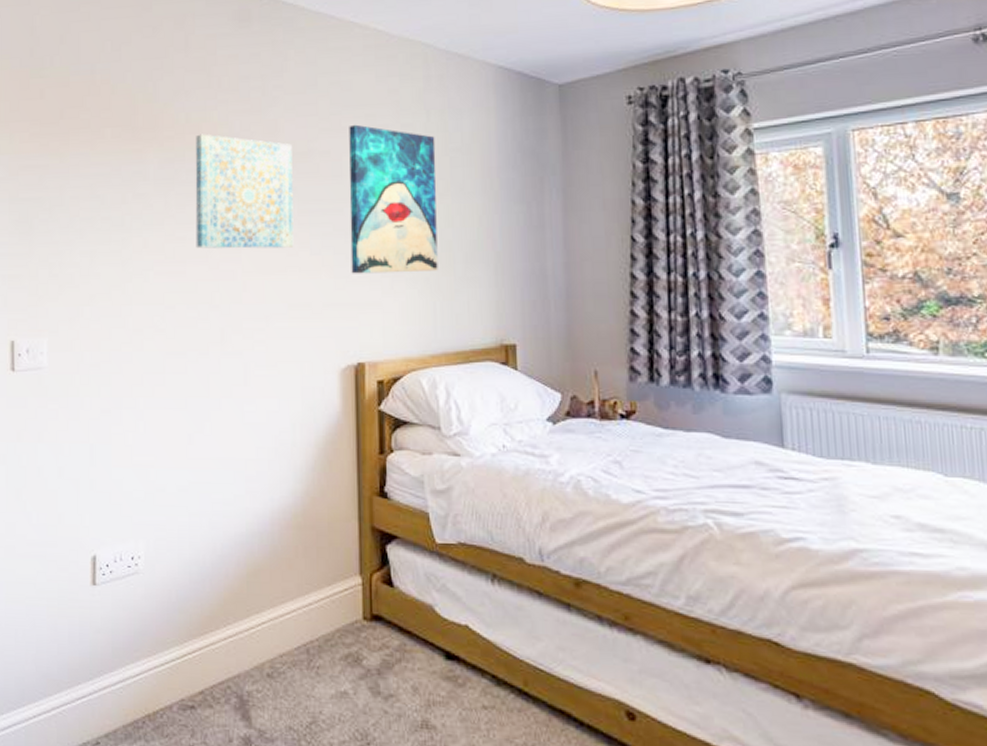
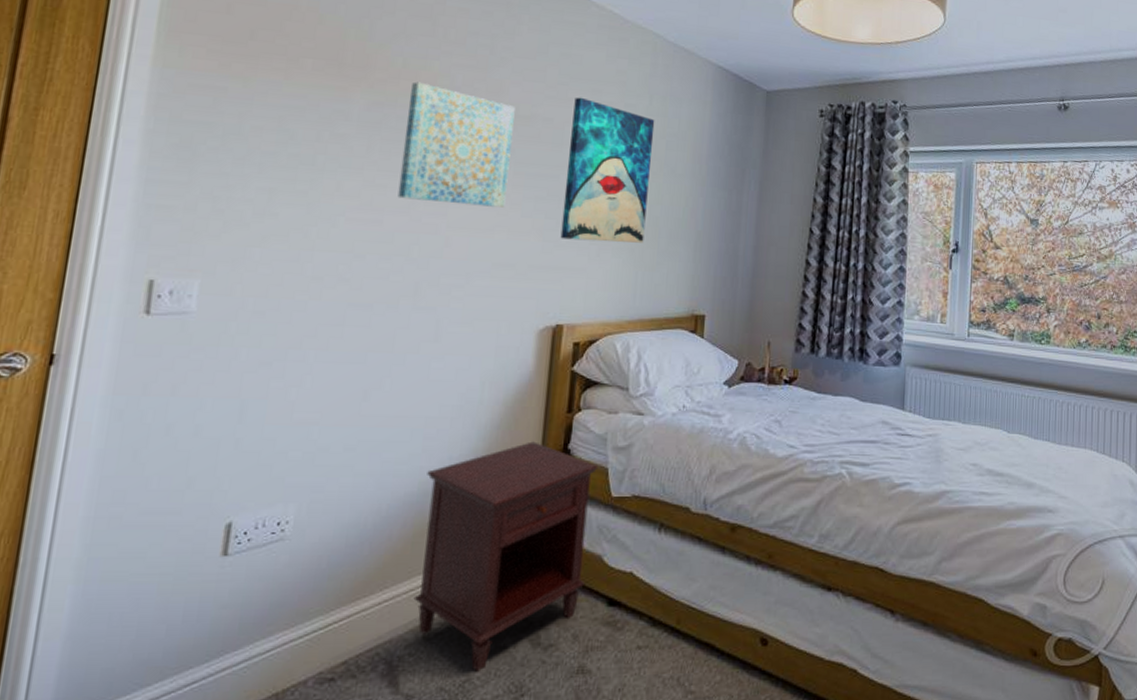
nightstand: none [253,484,419,715] -> present [413,441,599,672]

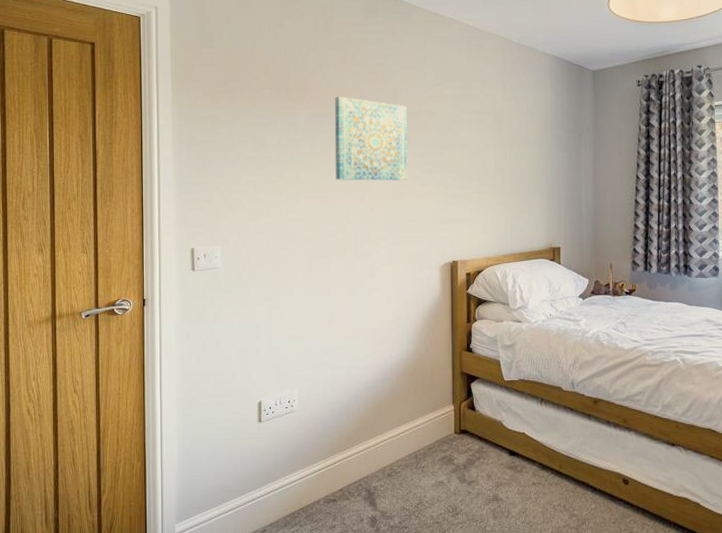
nightstand: present [413,441,599,672] -> none [377,343,493,498]
wall art: present [560,97,655,243] -> none [448,93,509,199]

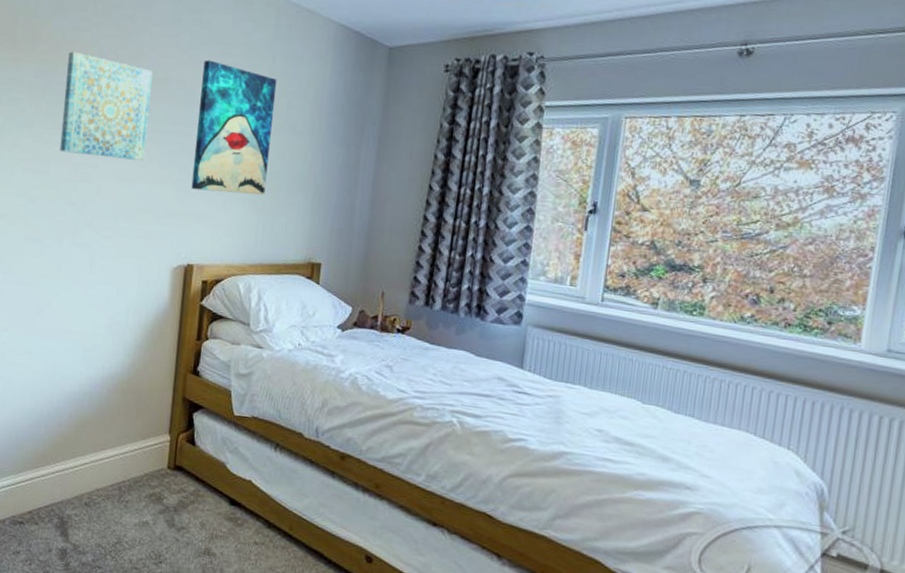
wall art: none [448,93,509,199] -> present [191,60,277,195]

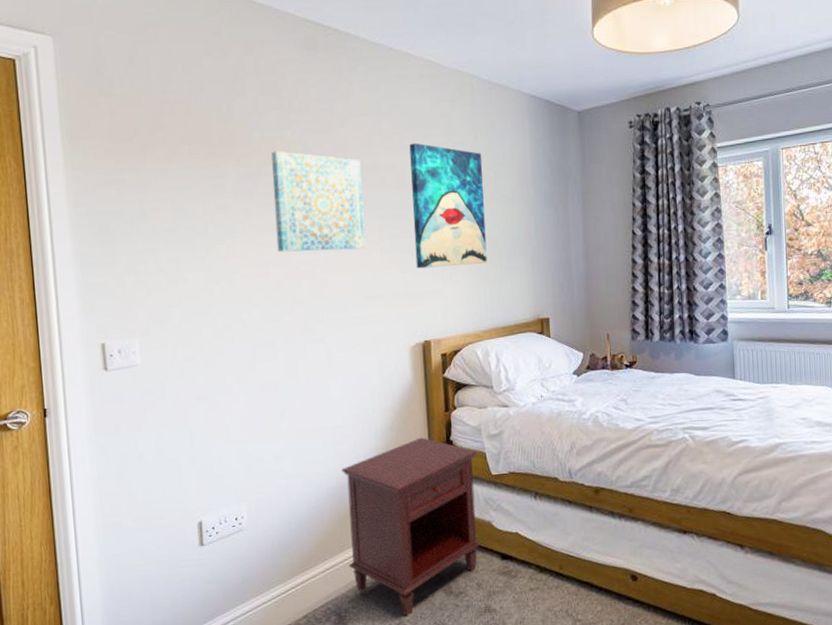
nightstand: none [78,361,223,538] -> present [341,437,481,616]

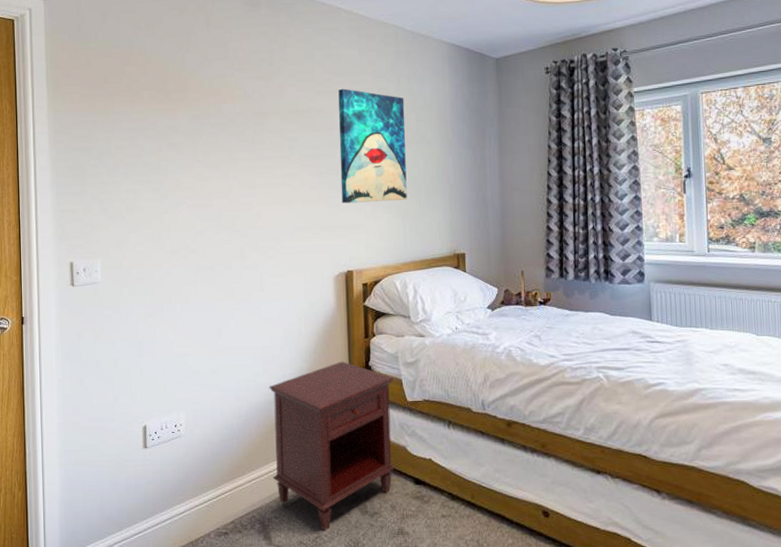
wall art: present [271,150,366,252] -> none [217,96,297,186]

